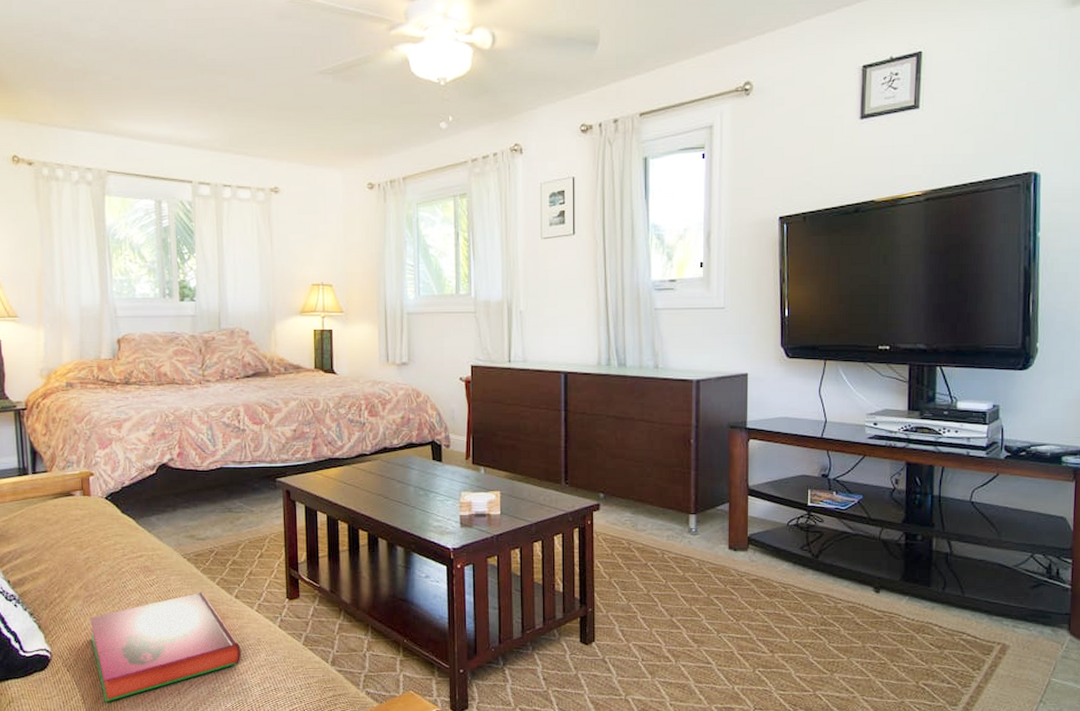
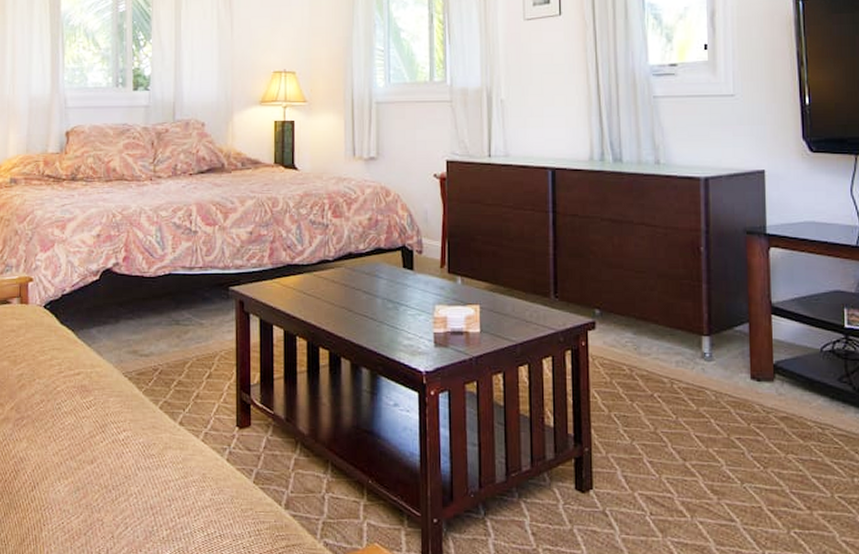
hardback book: present [90,592,241,702] -> none [20,416,184,545]

